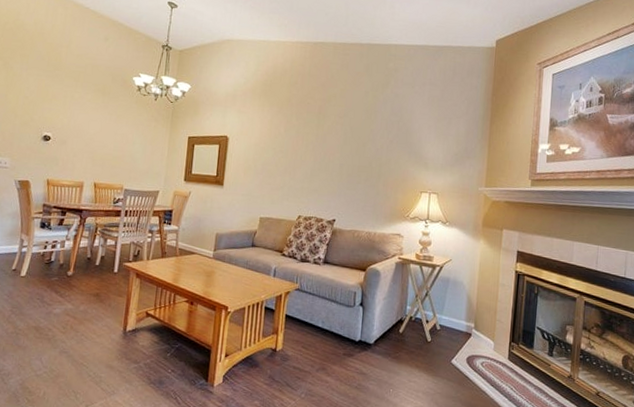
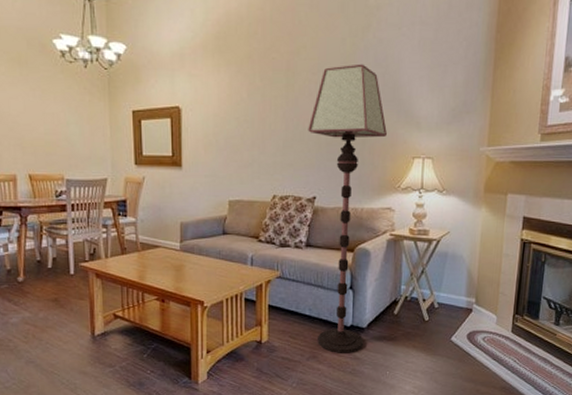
floor lamp: none [328,112,399,368] -> present [308,63,387,353]

